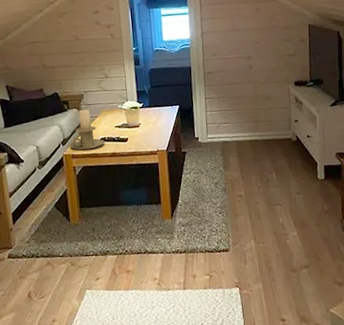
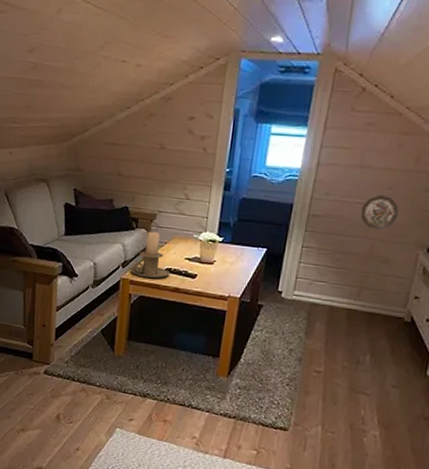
decorative plate: none [241,49,268,76] -> present [360,195,399,230]

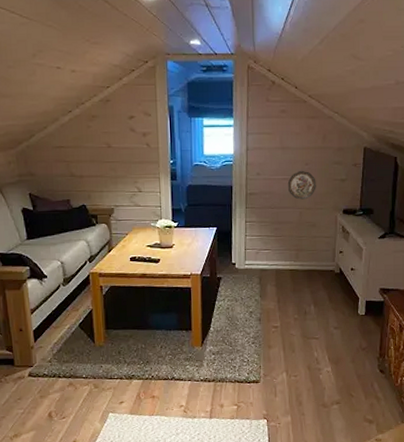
candle holder: present [130,231,170,279] -> none [98,225,135,269]

